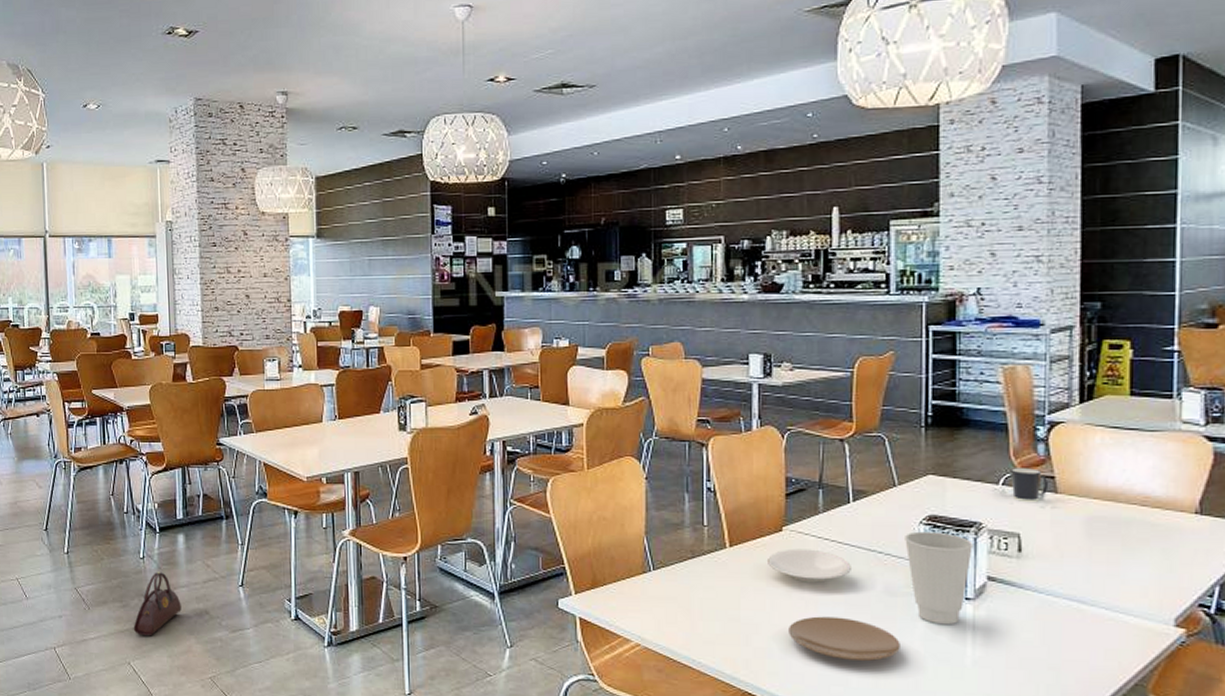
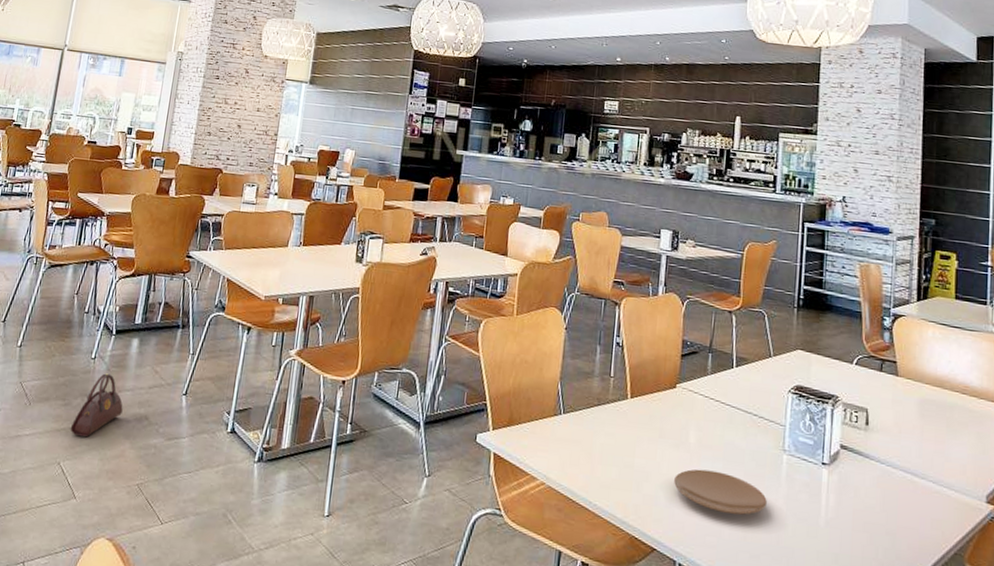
saucer: present [768,548,851,583] -> none [661,404,731,438]
cup: present [905,531,973,625] -> none [776,398,830,487]
mug: present [1010,468,1048,503] -> none [862,350,891,383]

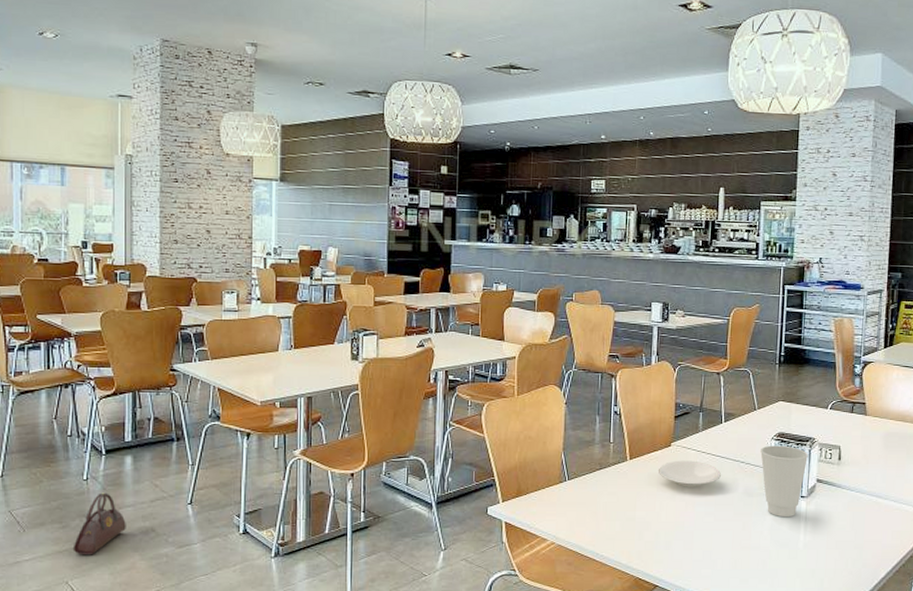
saucer: none [661,404,731,438] -> present [659,460,721,487]
plate: present [674,469,767,516] -> none [672,514,754,549]
cup: none [776,398,830,487] -> present [760,445,808,518]

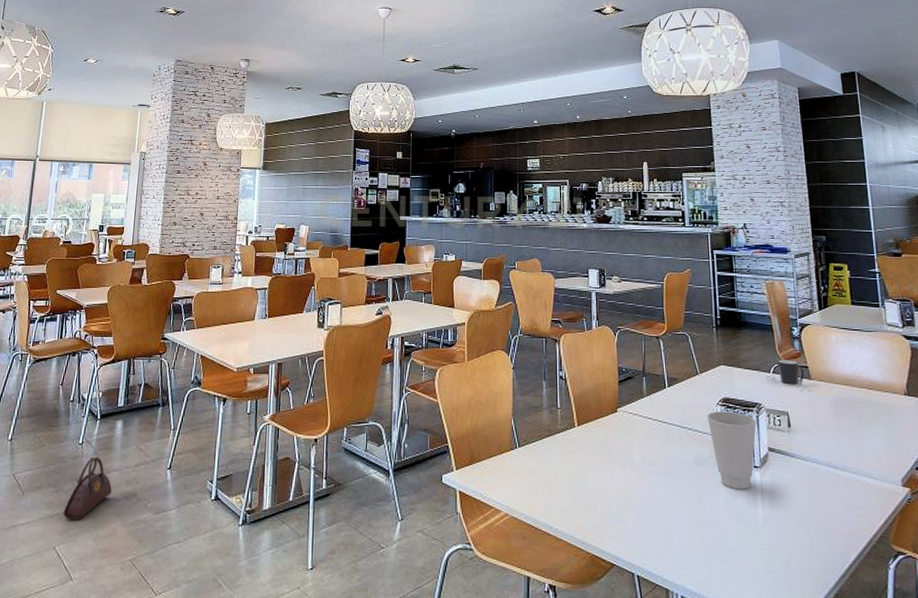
saucer: present [659,460,721,487] -> none [607,427,670,456]
mug: none [836,396,861,423] -> present [777,360,804,388]

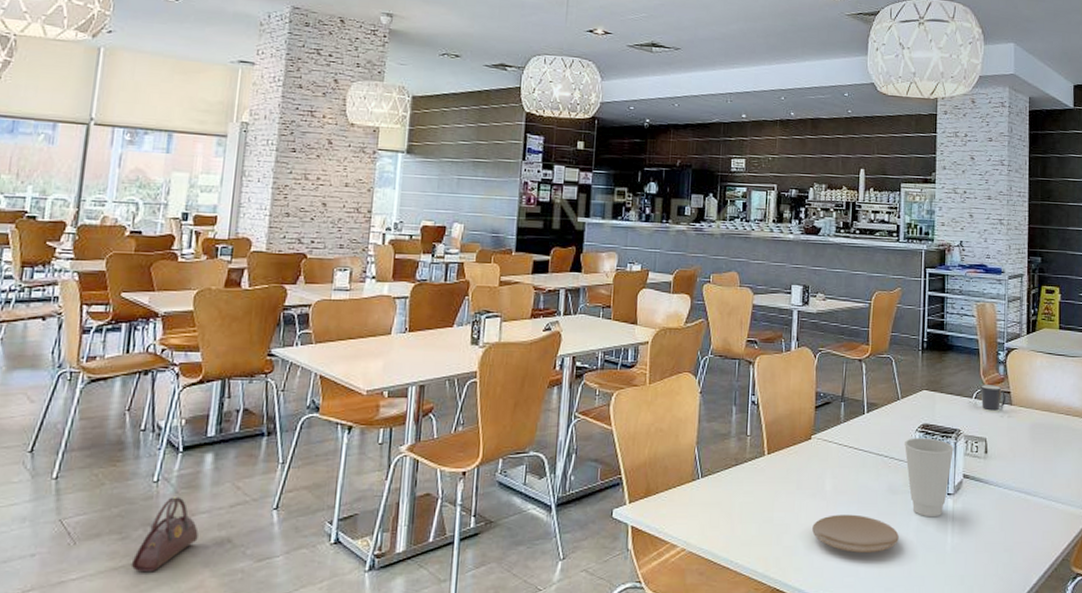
plate: none [625,485,710,524] -> present [812,514,899,554]

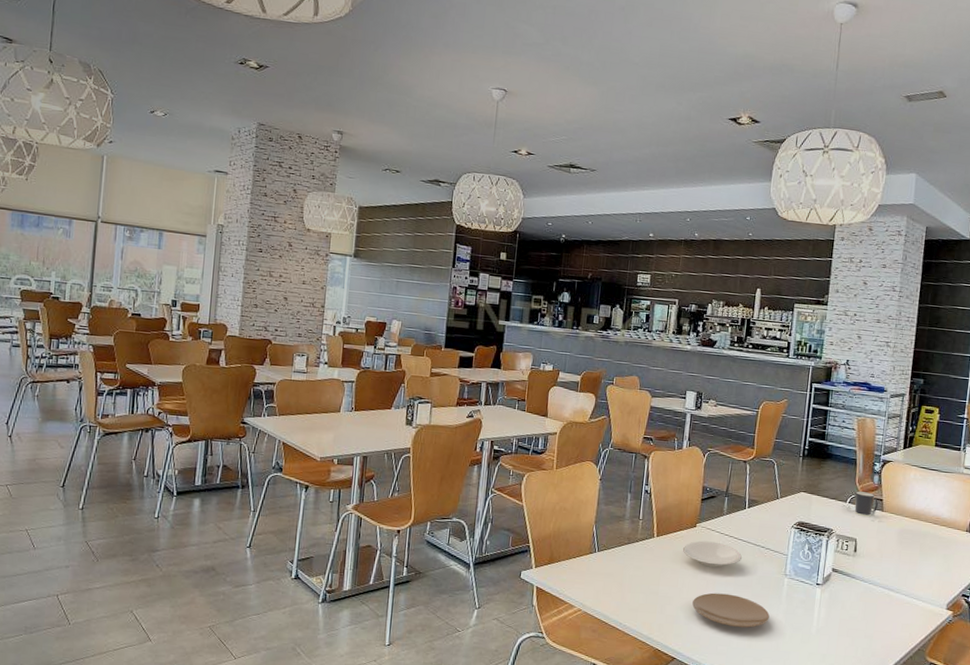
handbag: present [130,497,199,573] -> none [139,531,190,588]
saucer: none [798,455,864,485] -> present [683,540,742,568]
cup: present [905,438,954,518] -> none [780,533,826,603]

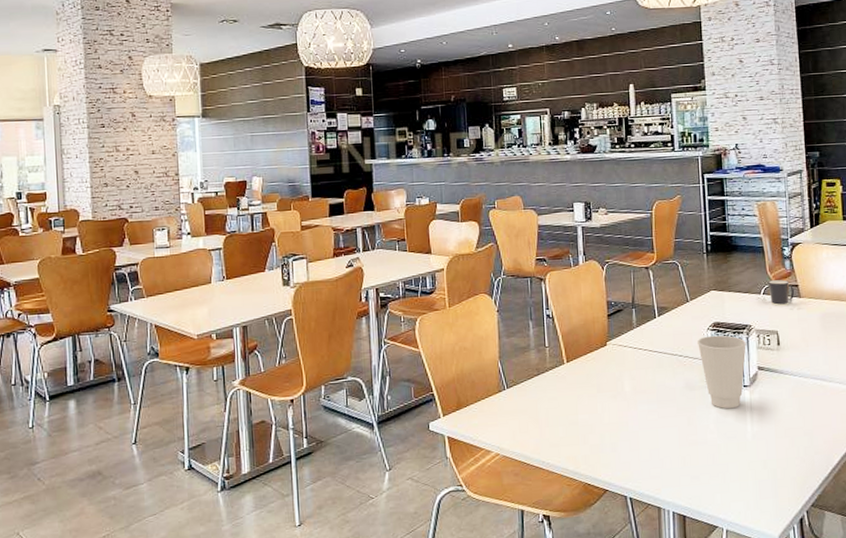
saucer: present [683,540,742,568] -> none [597,358,660,386]
plate: present [692,593,770,628] -> none [616,411,700,447]
cup: none [780,533,826,603] -> present [697,335,746,409]

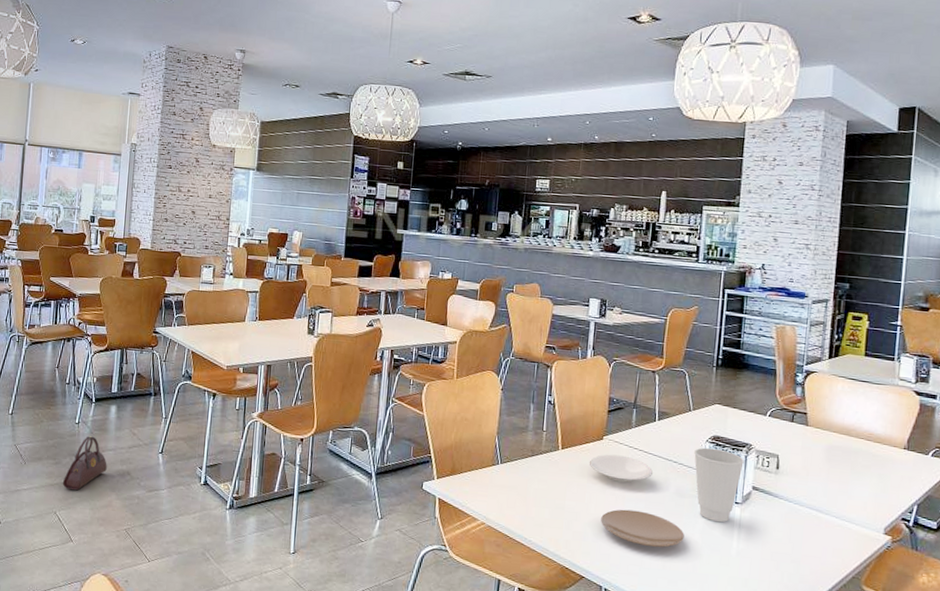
handbag: none [22,439,73,505] -> present [62,436,107,491]
saucer: none [597,358,660,386] -> present [590,454,653,483]
plate: none [616,411,700,447] -> present [601,509,684,548]
mug: present [768,280,794,307] -> none [775,404,802,432]

